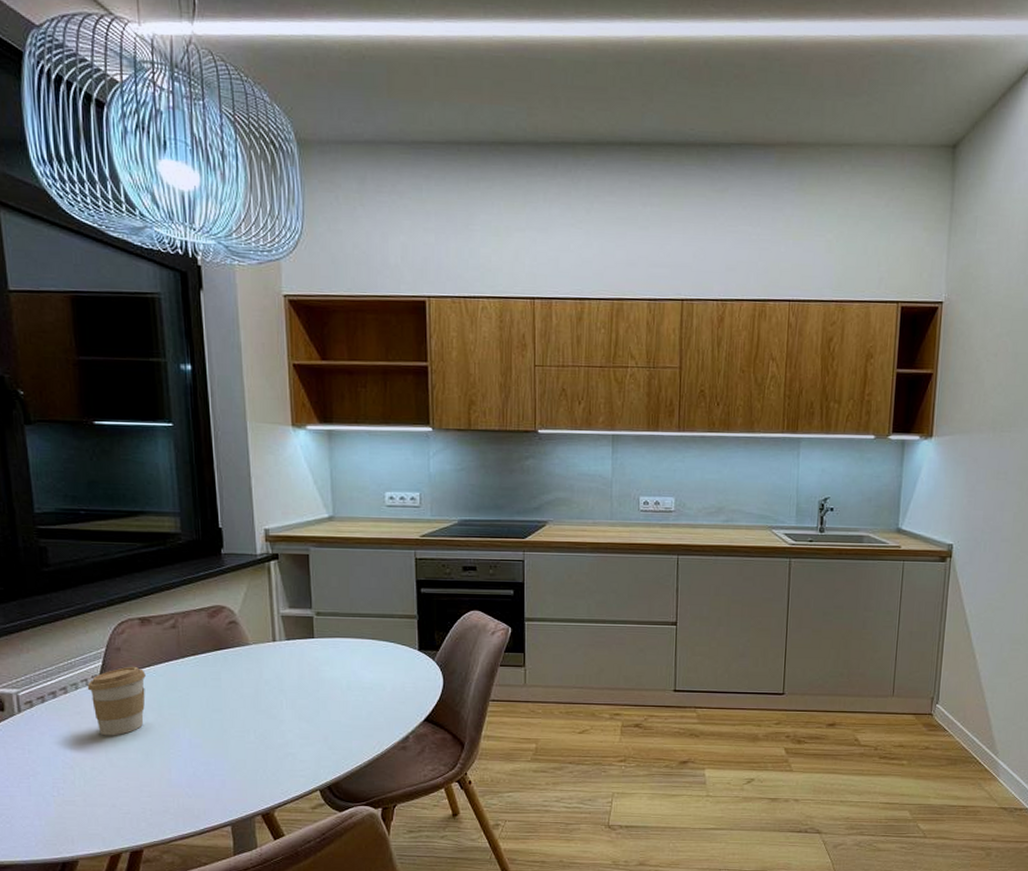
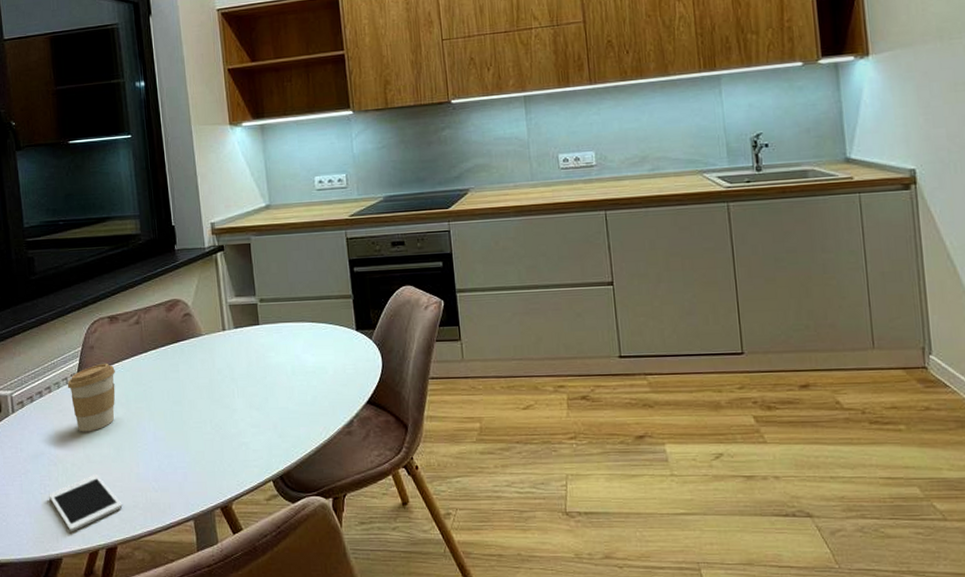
cell phone: none [63,779,151,834] -> present [49,474,123,531]

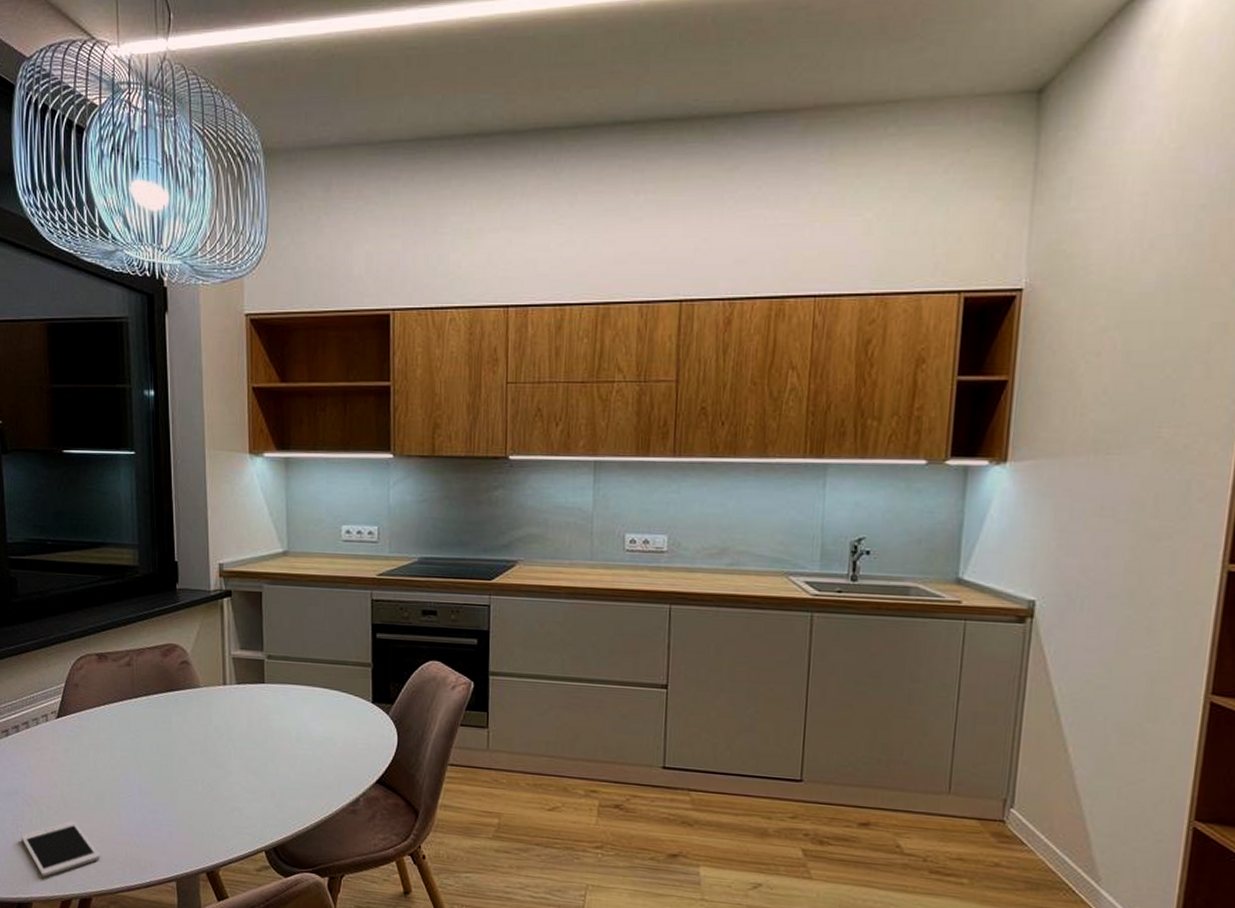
coffee cup: present [67,363,115,432] -> none [47,703,101,776]

